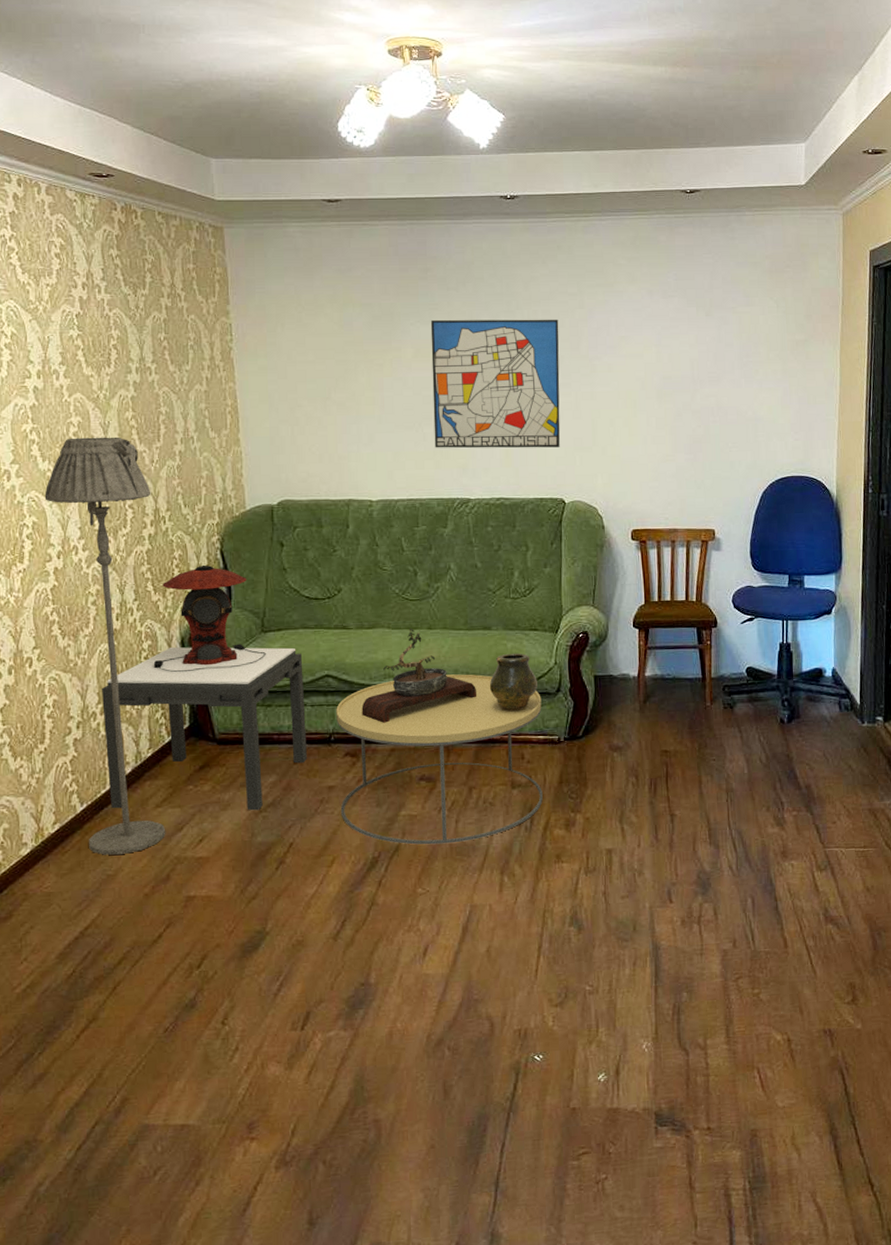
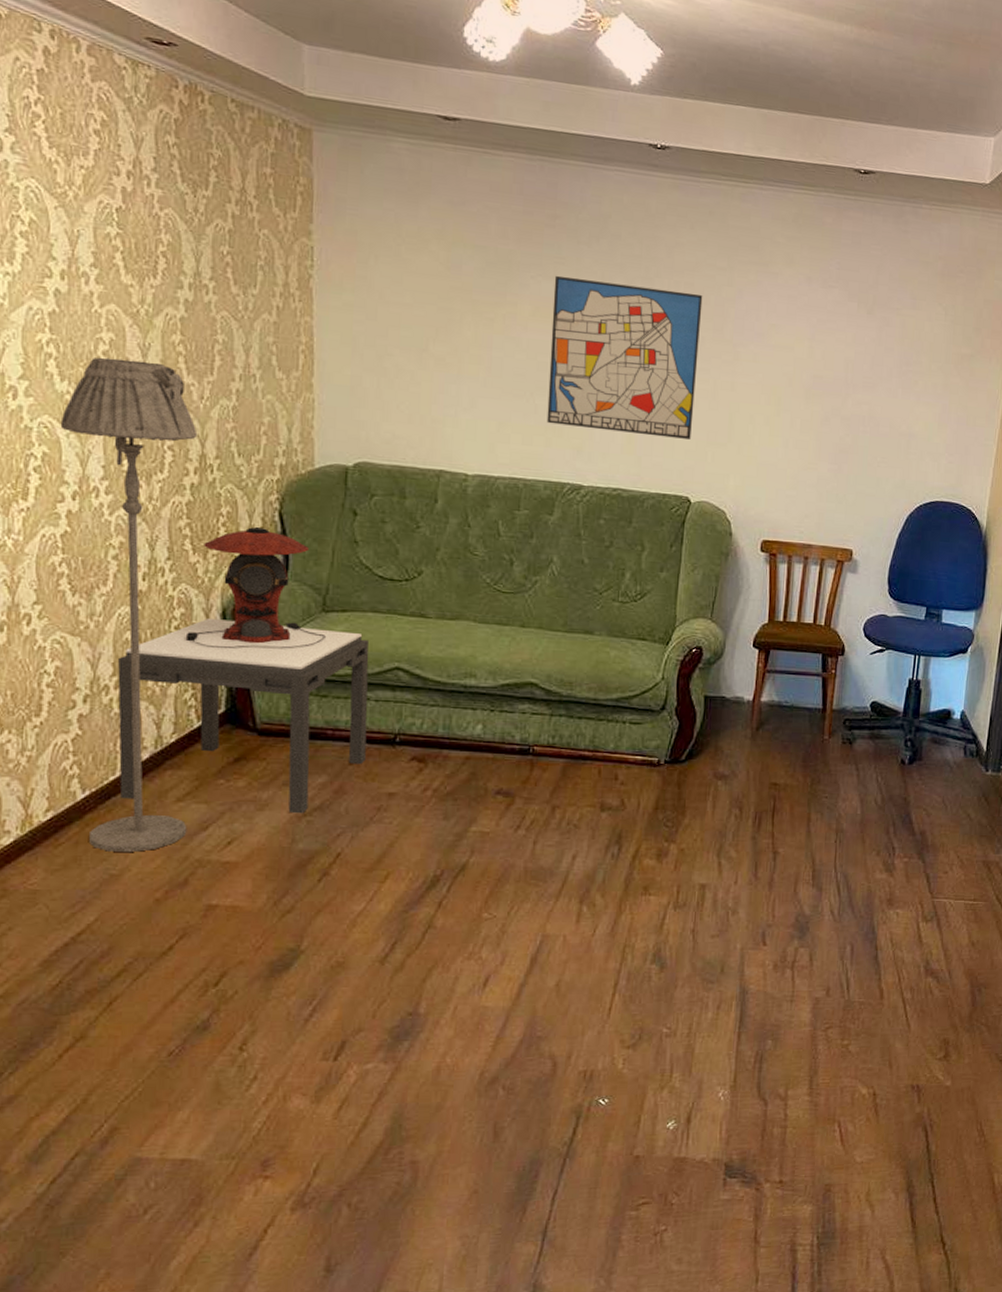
coffee table: present [336,674,543,845] -> none [400,680,643,866]
bonsai tree: present [361,628,477,723] -> none [435,623,571,727]
vase: present [489,653,538,710] -> none [585,662,641,725]

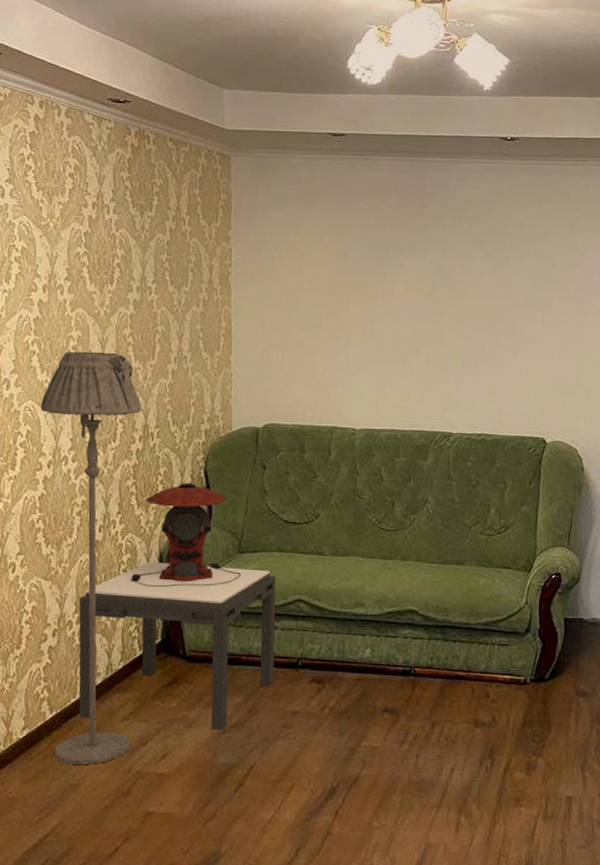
wall art: present [546,275,703,439] -> none [420,254,551,387]

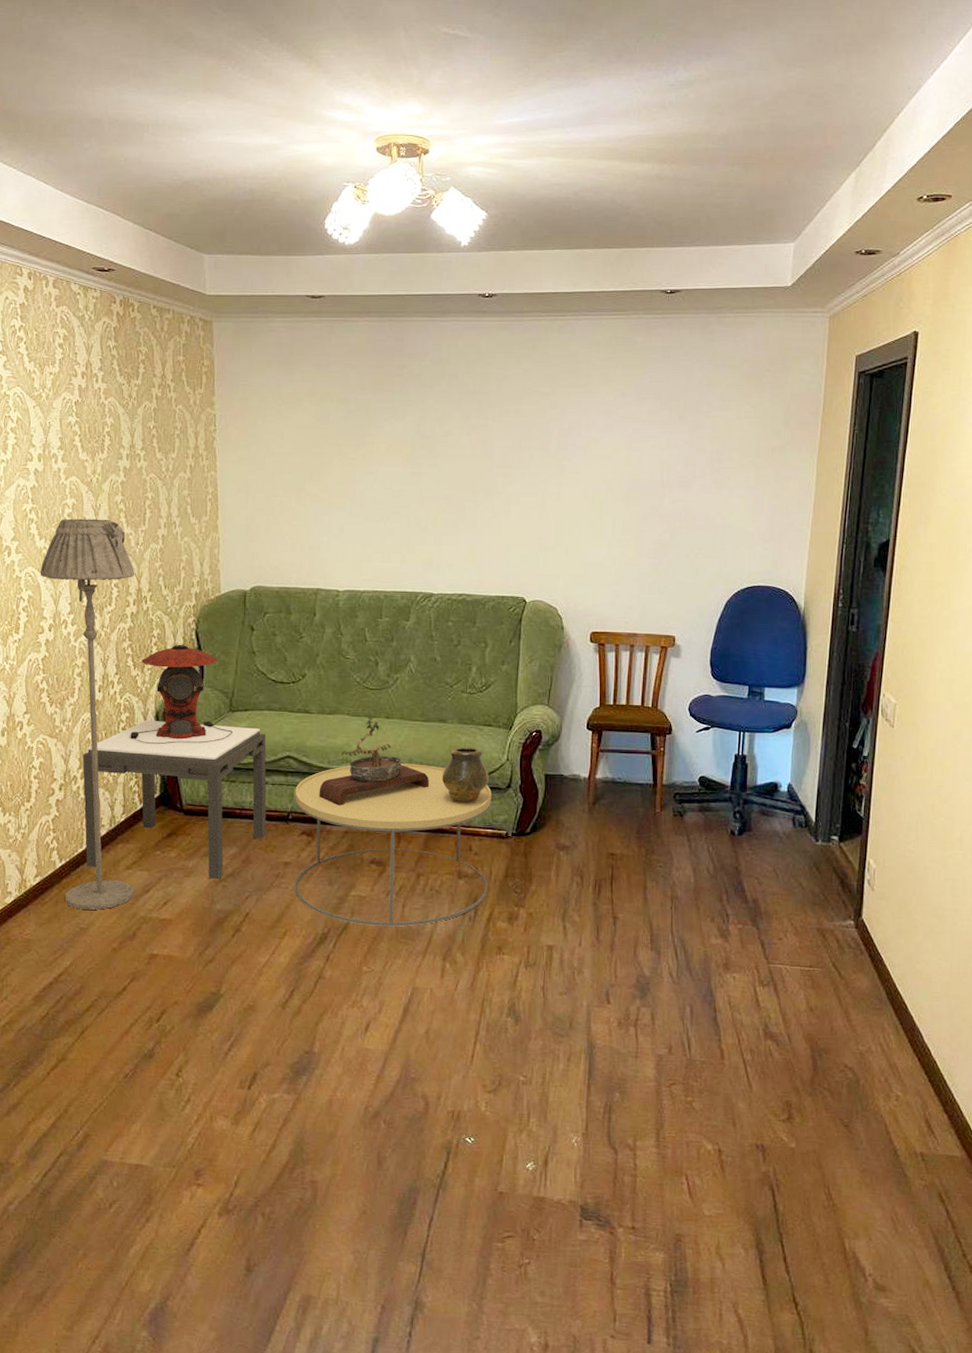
coffee table: none [302,607,510,779] -> present [294,764,492,927]
bonsai tree: none [330,558,446,652] -> present [319,716,430,806]
vase: none [458,590,507,647] -> present [441,746,489,802]

